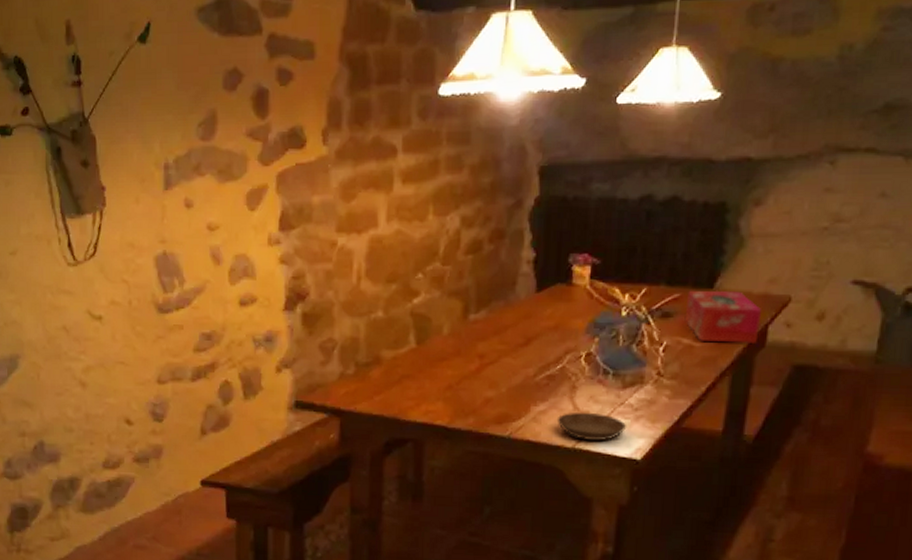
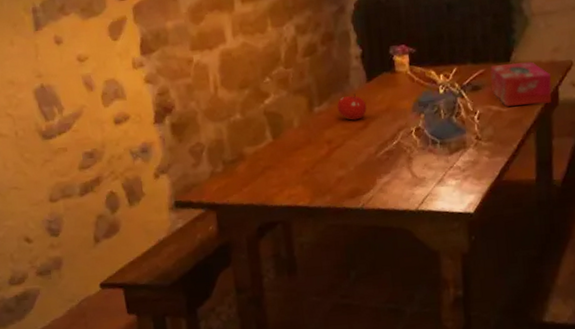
fruit: none [497,304,532,335] -> present [337,93,367,121]
saucer: present [556,412,627,442] -> none [399,178,459,202]

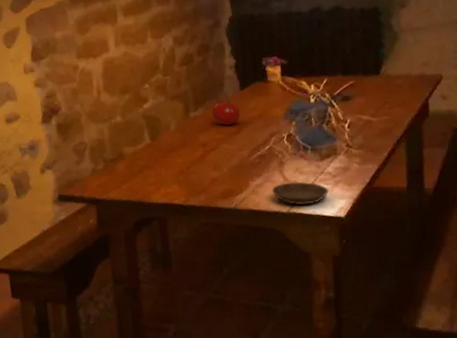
saucer: none [399,178,459,202] -> present [271,182,330,206]
tissue box: present [490,61,552,108] -> none [360,74,422,118]

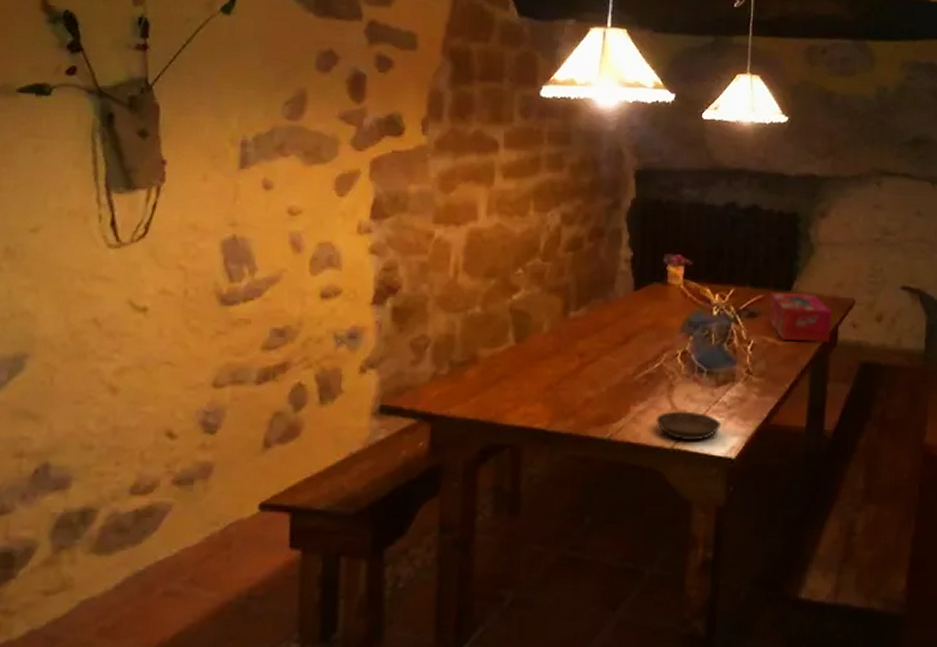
fruit: present [212,100,240,126] -> none [596,301,630,333]
tissue box: none [360,74,422,118] -> present [768,291,833,342]

